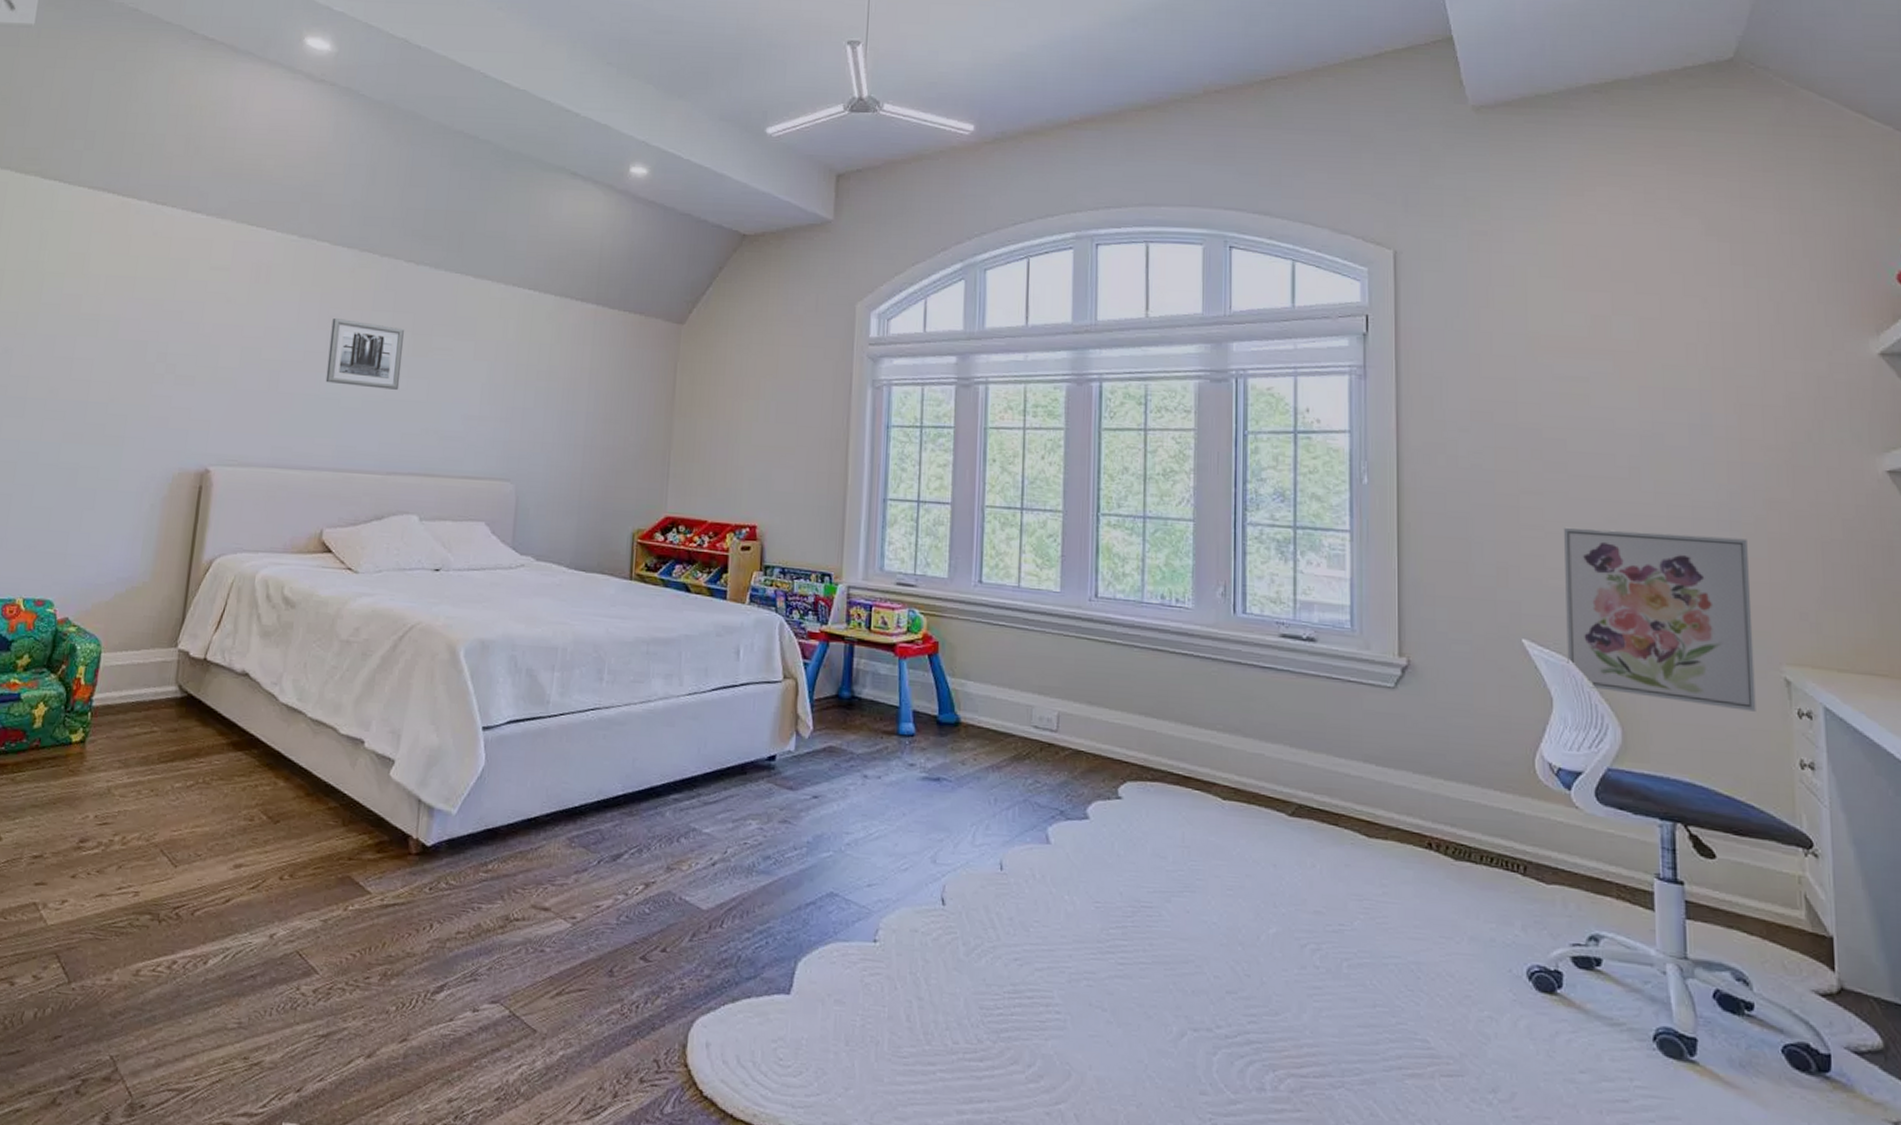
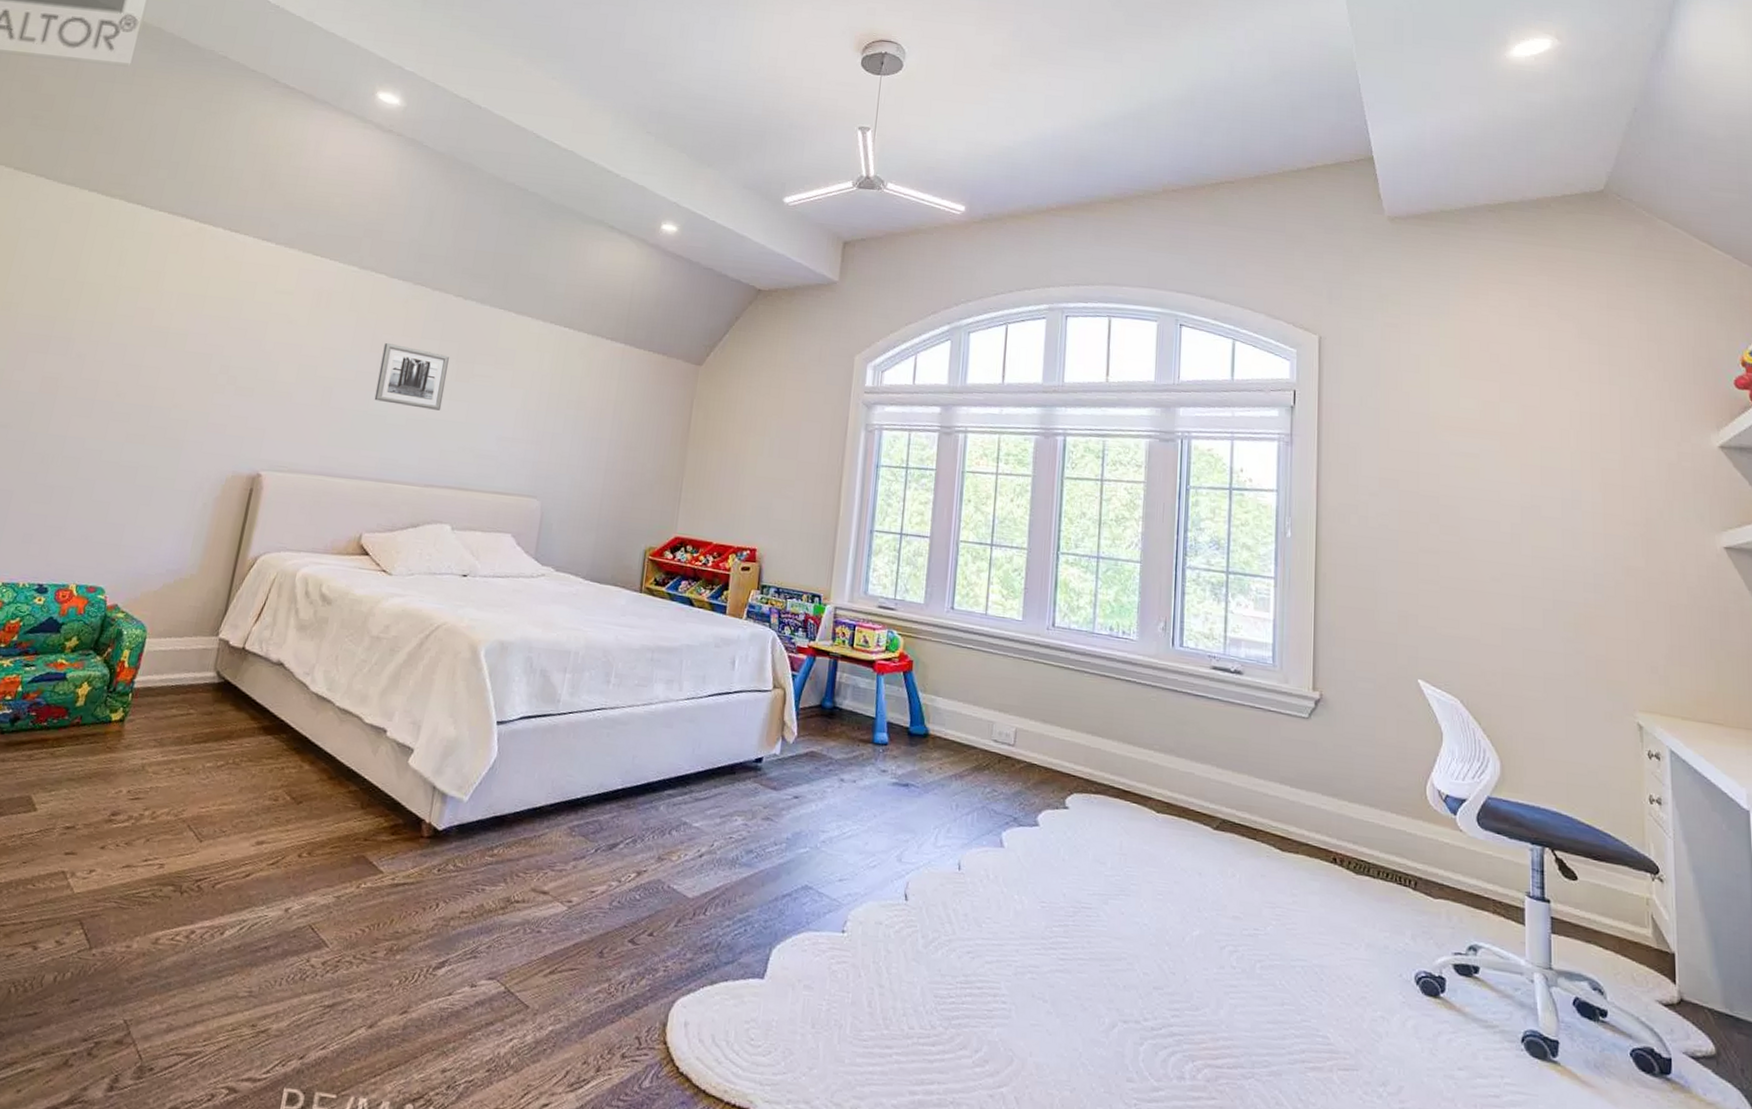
wall art: present [1564,527,1756,712] -> none [1456,583,1613,751]

